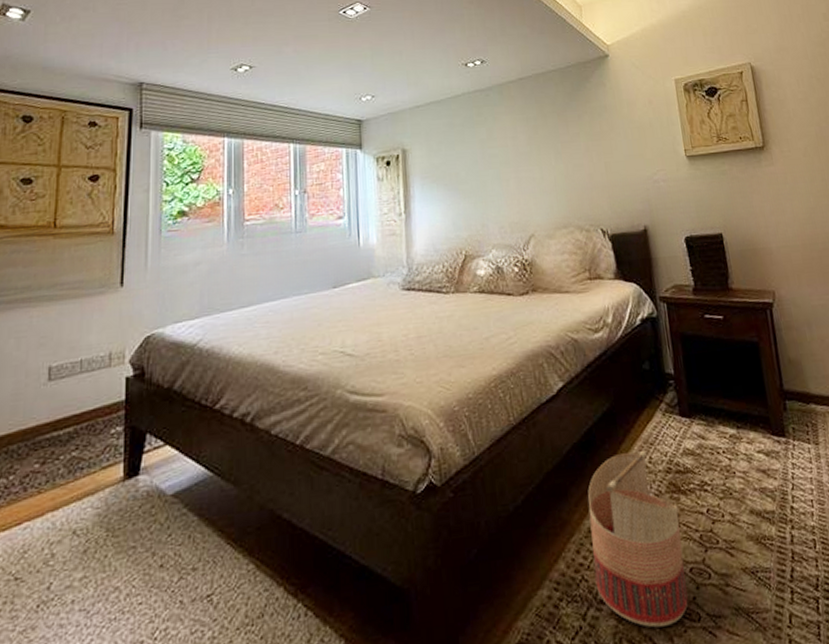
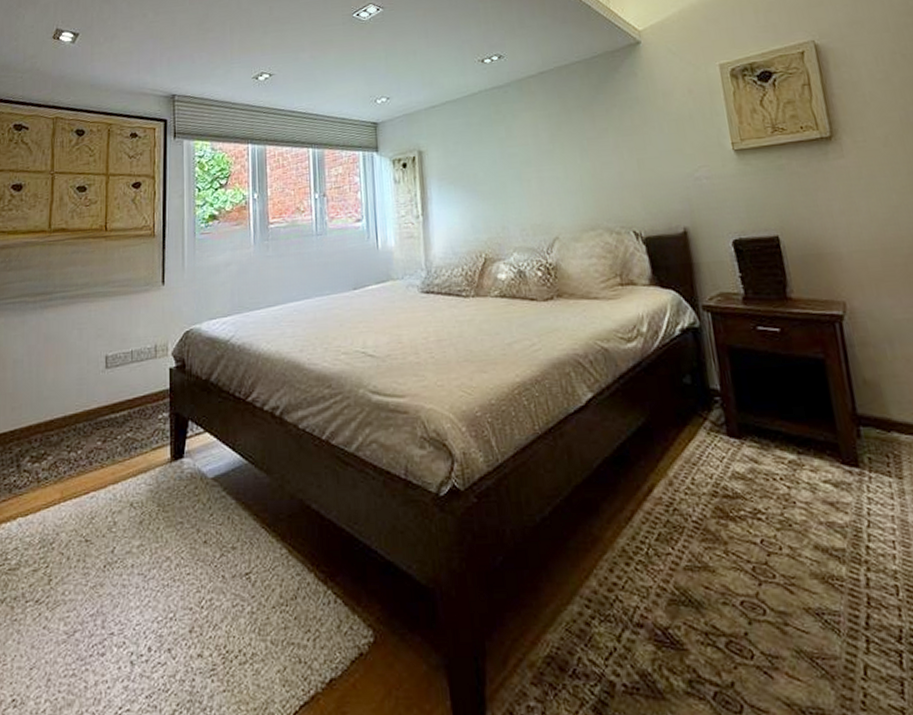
basket: present [588,449,689,628] -> none [621,469,739,659]

